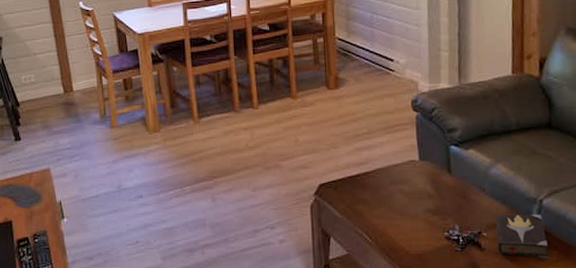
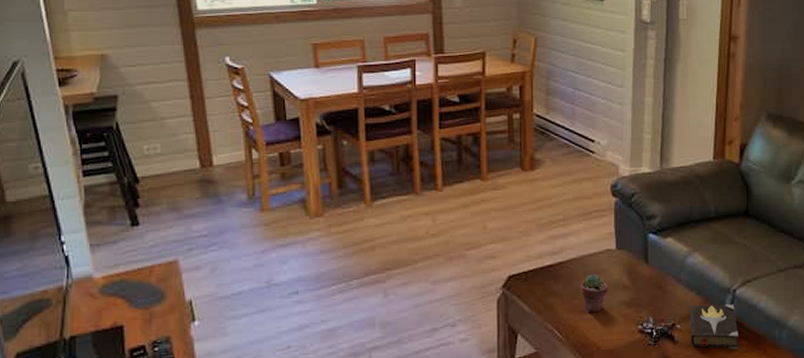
potted succulent: none [387,183,414,220] -> present [581,274,608,313]

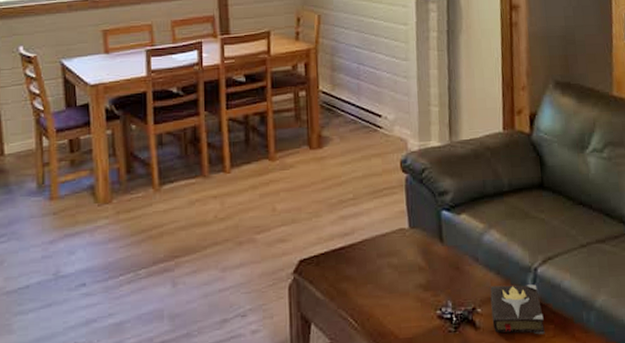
potted succulent: present [581,274,608,313] -> none [374,255,403,298]

